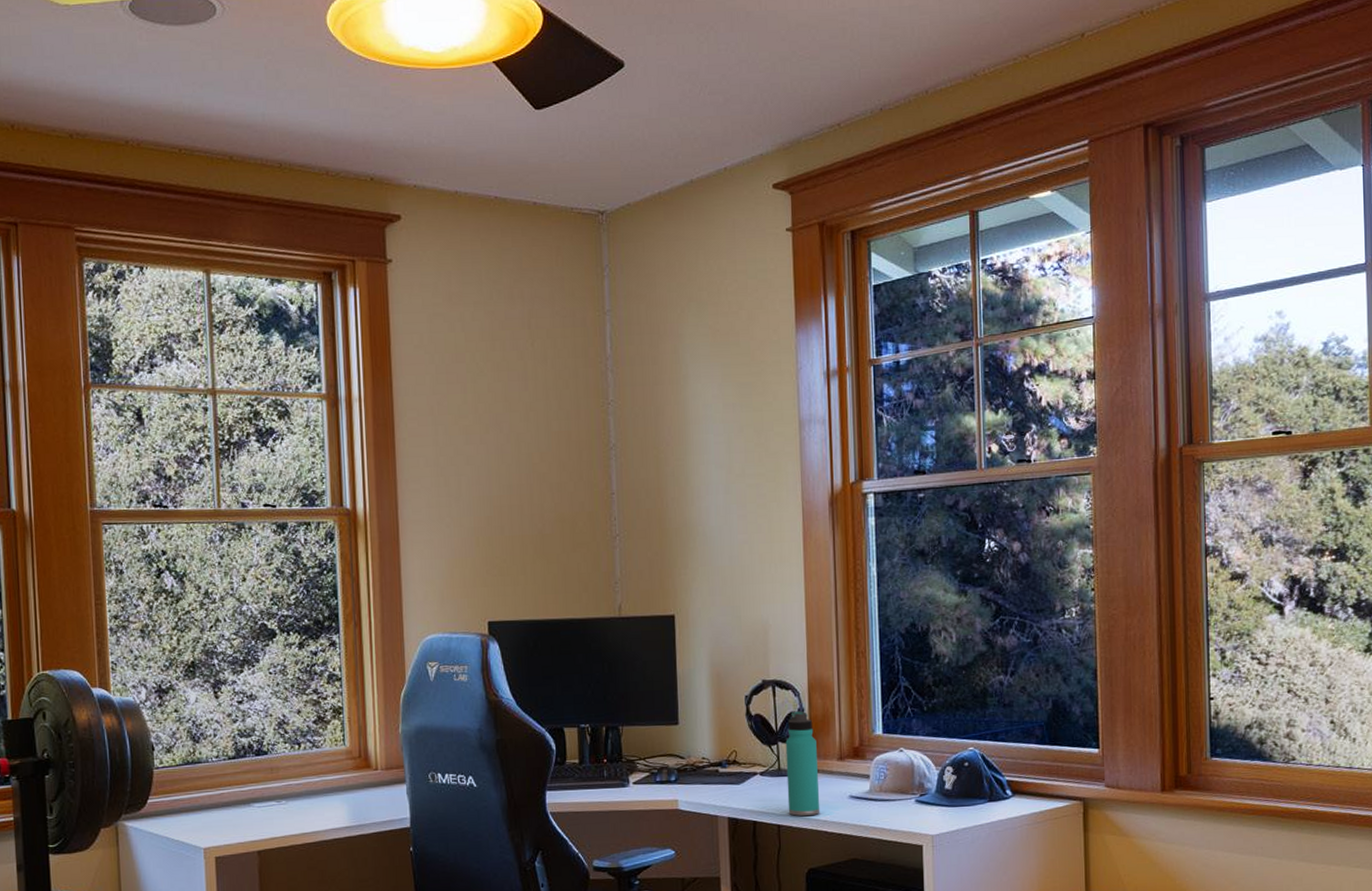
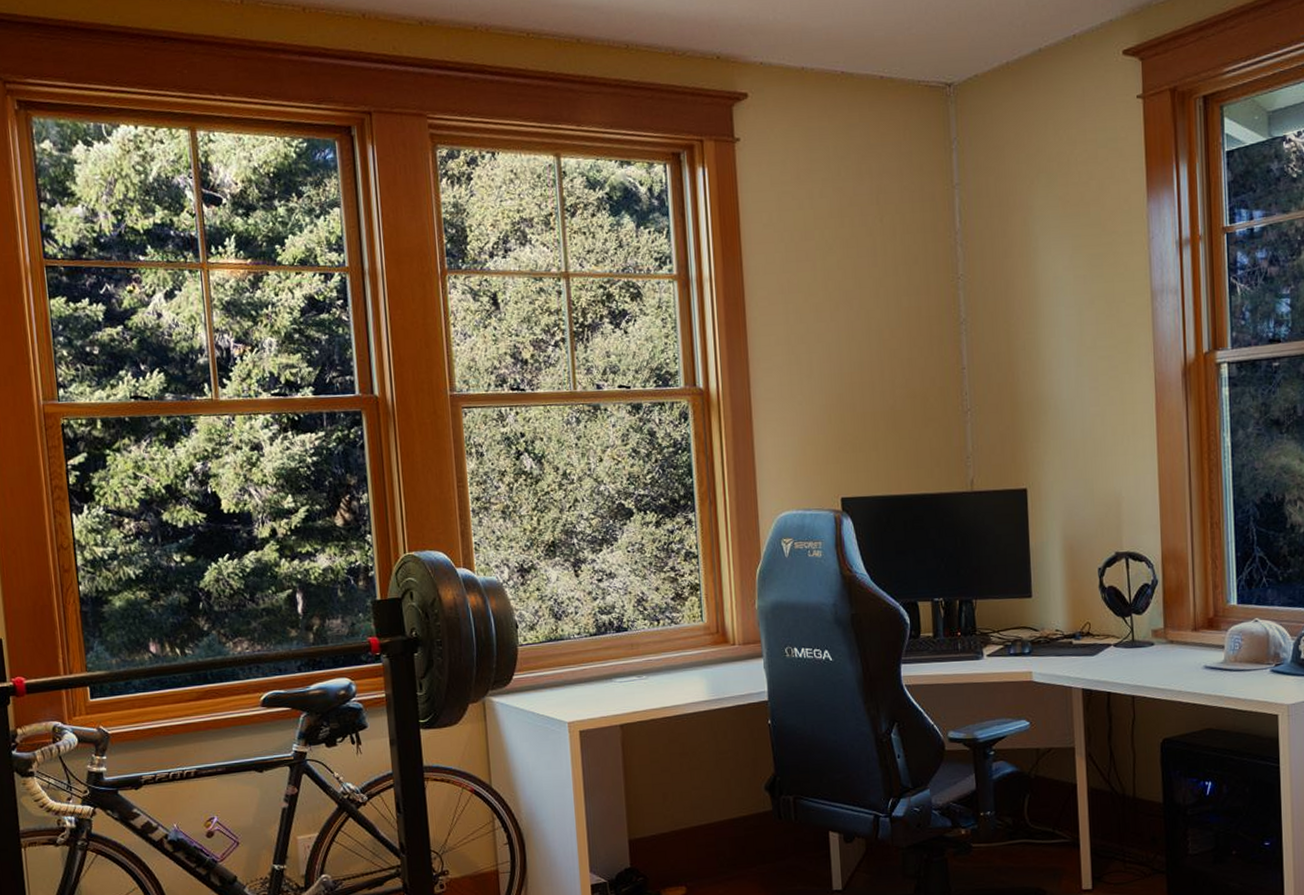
thermos bottle: present [785,710,820,817] -> none [1139,582,1175,687]

